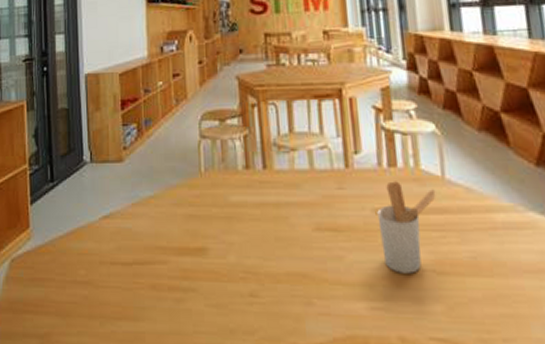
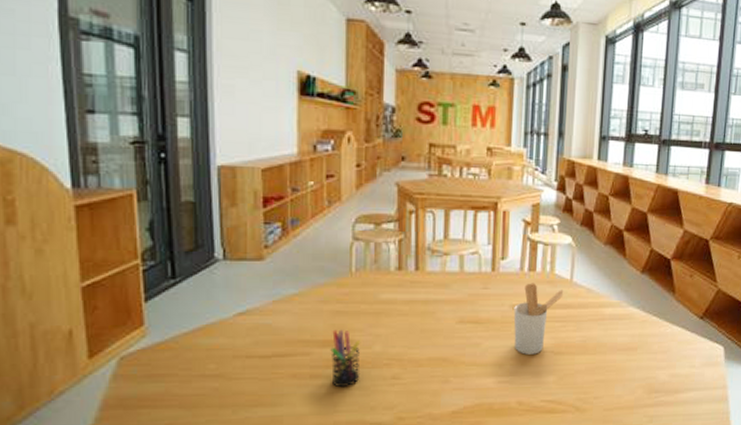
pen holder: none [186,235,217,304] -> present [330,329,360,388]

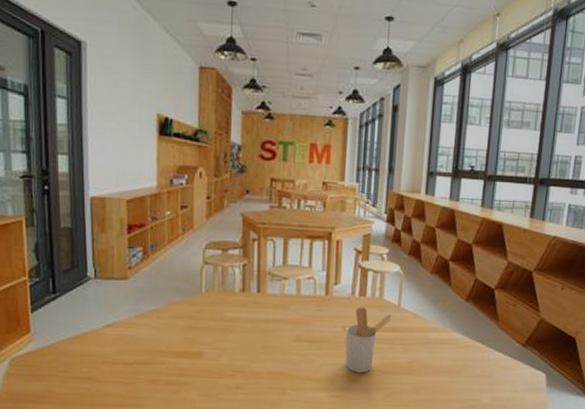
pen holder: present [330,329,360,388] -> none [183,342,209,394]

